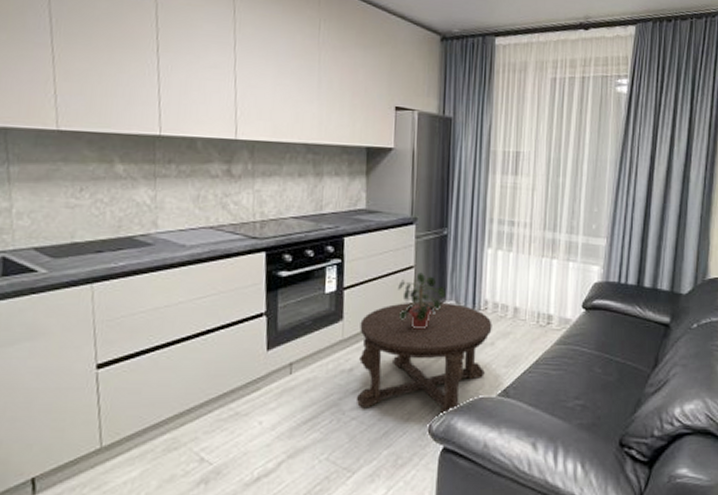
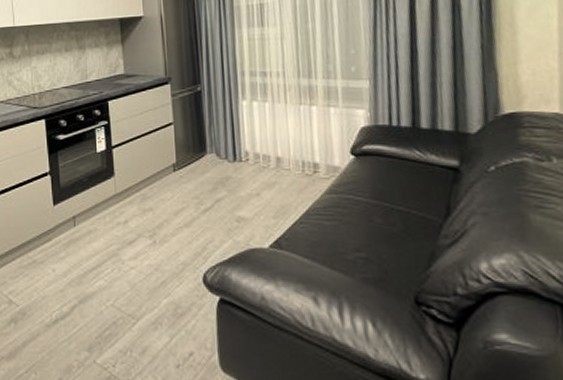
coffee table: present [356,301,492,415] -> none [129,155,256,266]
potted plant: present [398,272,446,330] -> none [160,128,206,183]

